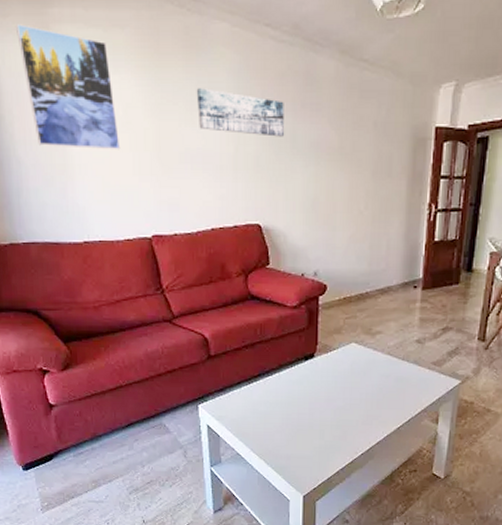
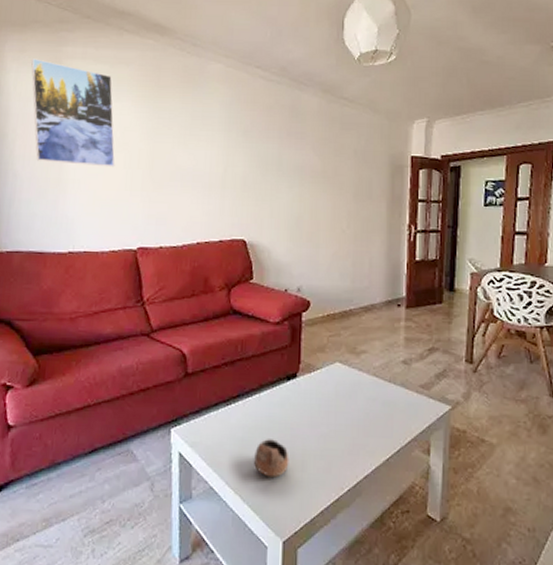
wall art: present [196,88,285,137] -> none [190,116,272,160]
cup: none [276,412,308,445] -> present [254,439,289,478]

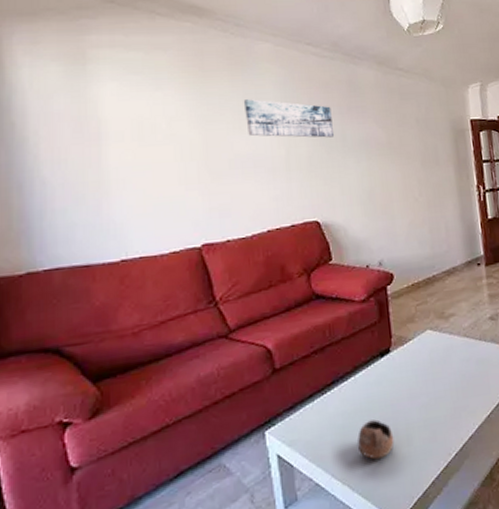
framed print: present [31,58,115,168] -> none [48,50,164,164]
wall art: none [190,116,272,160] -> present [243,99,335,138]

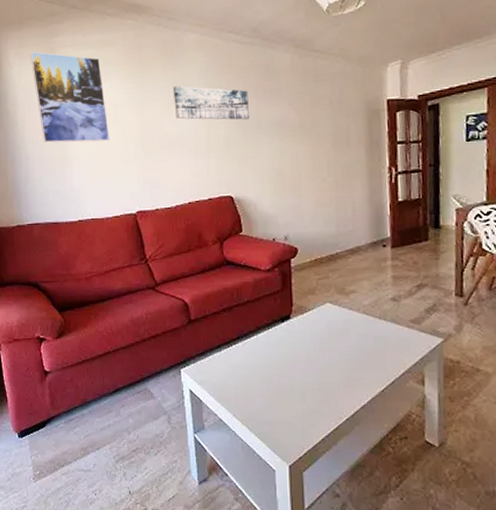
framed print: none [48,50,164,164] -> present [30,51,110,143]
cup: present [357,419,395,460] -> none [257,375,289,409]

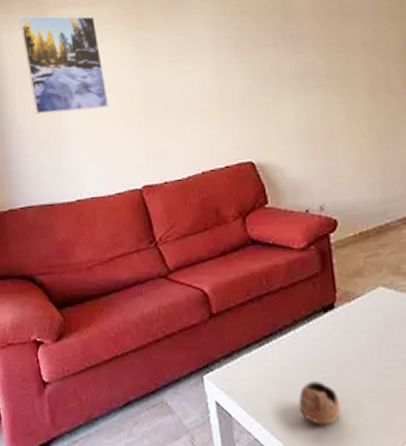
wall art: present [172,86,250,120] -> none [177,38,269,77]
cup: none [257,375,289,409] -> present [299,381,341,425]

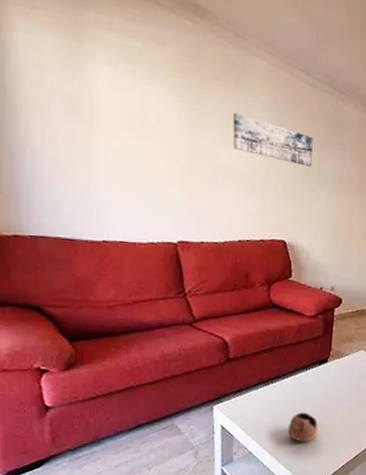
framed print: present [19,15,109,115] -> none [45,18,152,157]
wall art: none [177,38,269,77] -> present [232,113,313,167]

